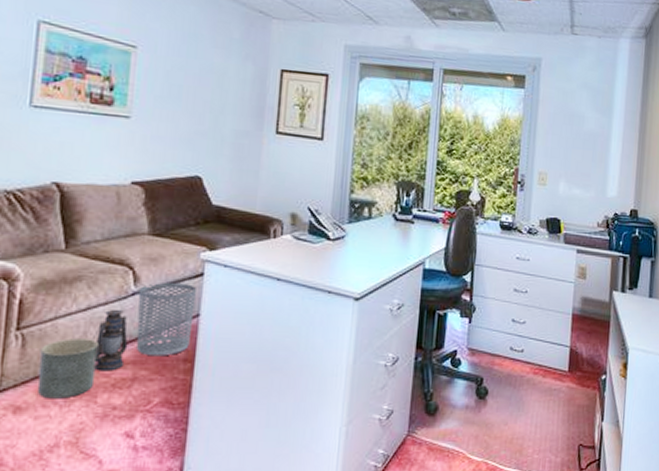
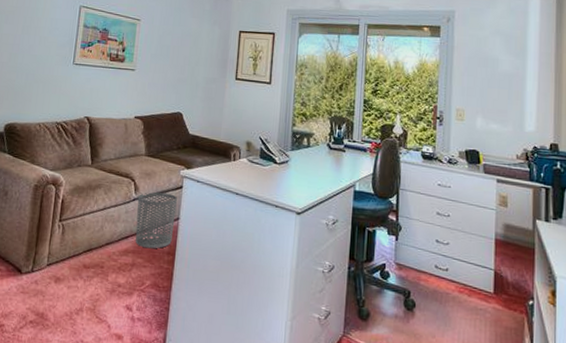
planter: present [37,338,98,399] -> none [71,230,110,275]
lantern: present [91,310,128,371] -> none [106,211,130,257]

